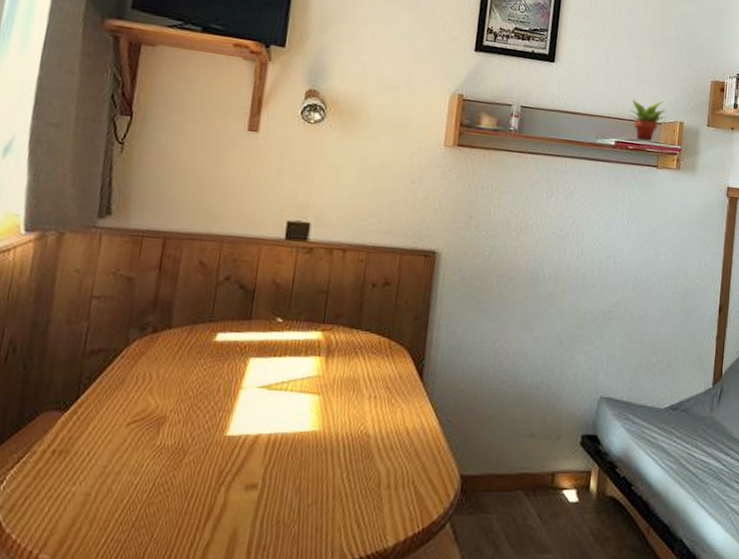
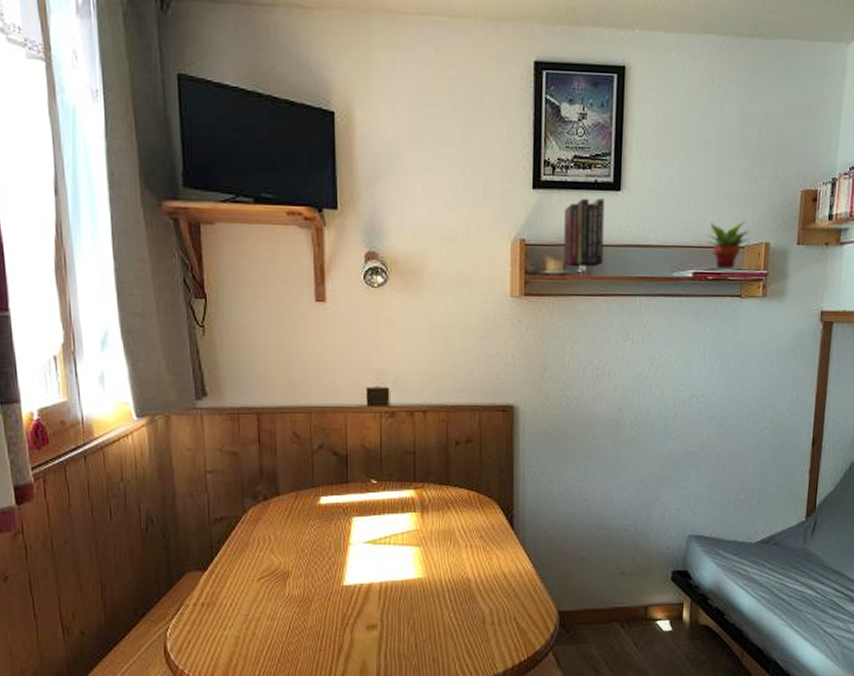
books: none [497,65,540,127] -> present [563,198,605,268]

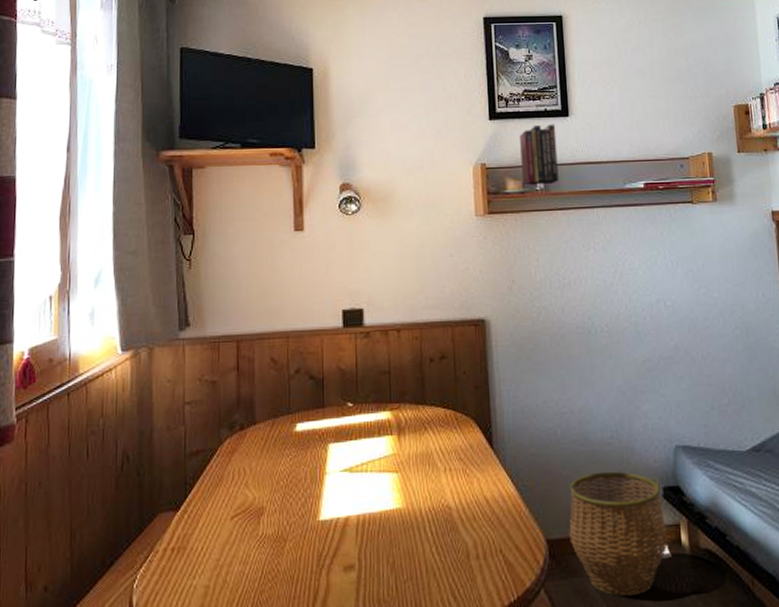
basket: none [579,555,671,661] -> present [569,471,668,597]
succulent plant: present [706,220,750,270] -> none [651,135,693,179]

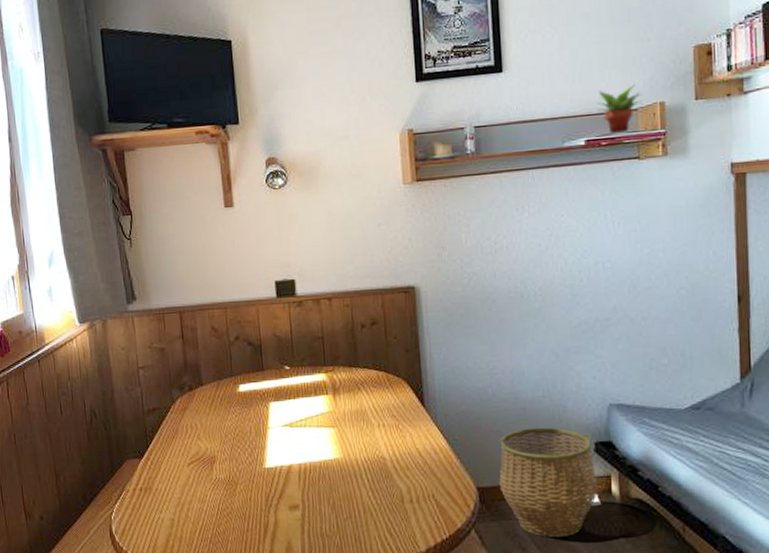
books: present [520,124,559,186] -> none [449,81,491,150]
succulent plant: none [651,135,693,179] -> present [594,83,642,134]

